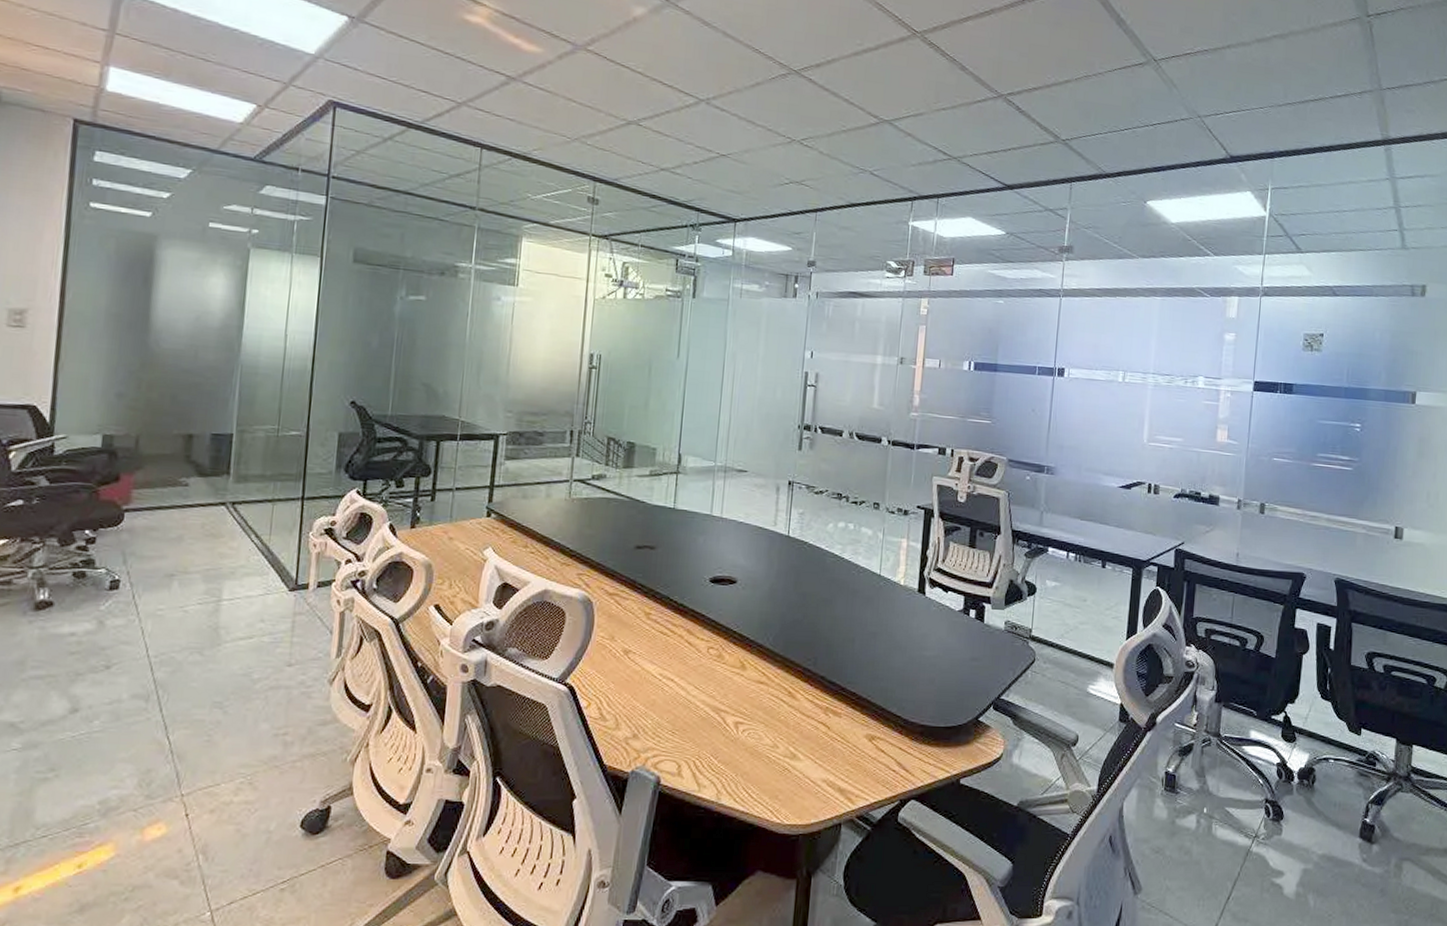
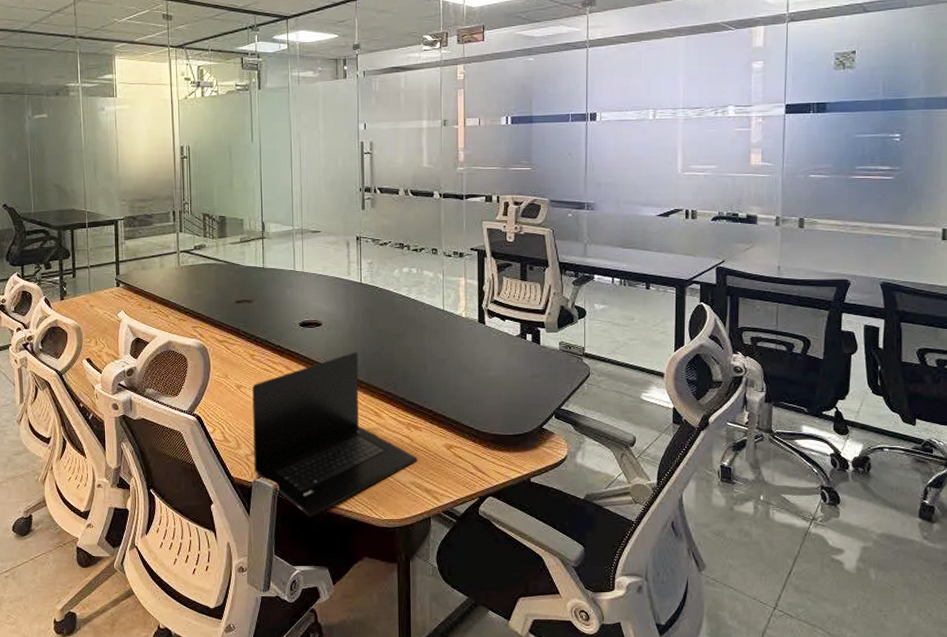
laptop: none [634,618,833,819] -> present [252,352,418,517]

